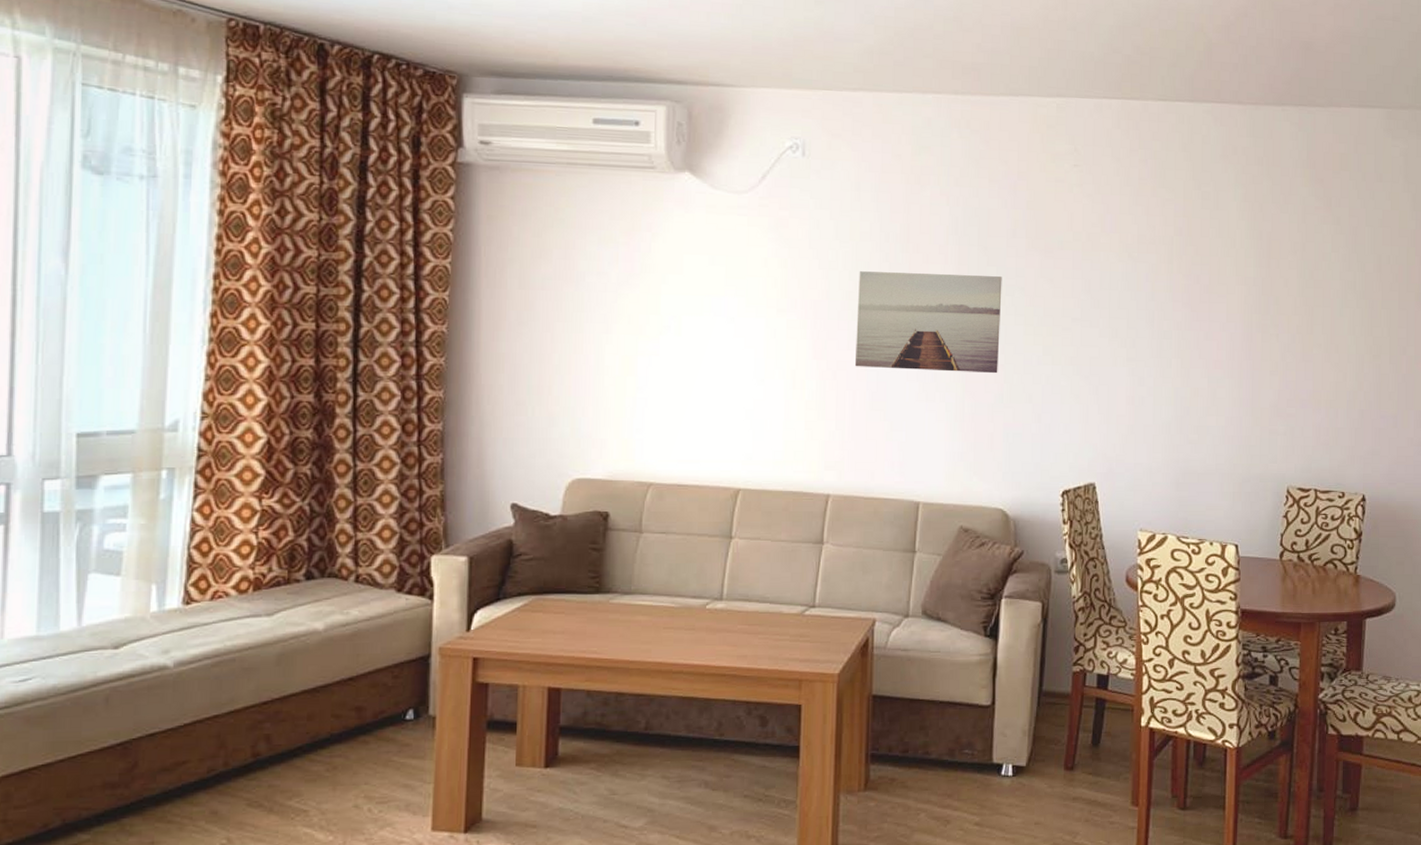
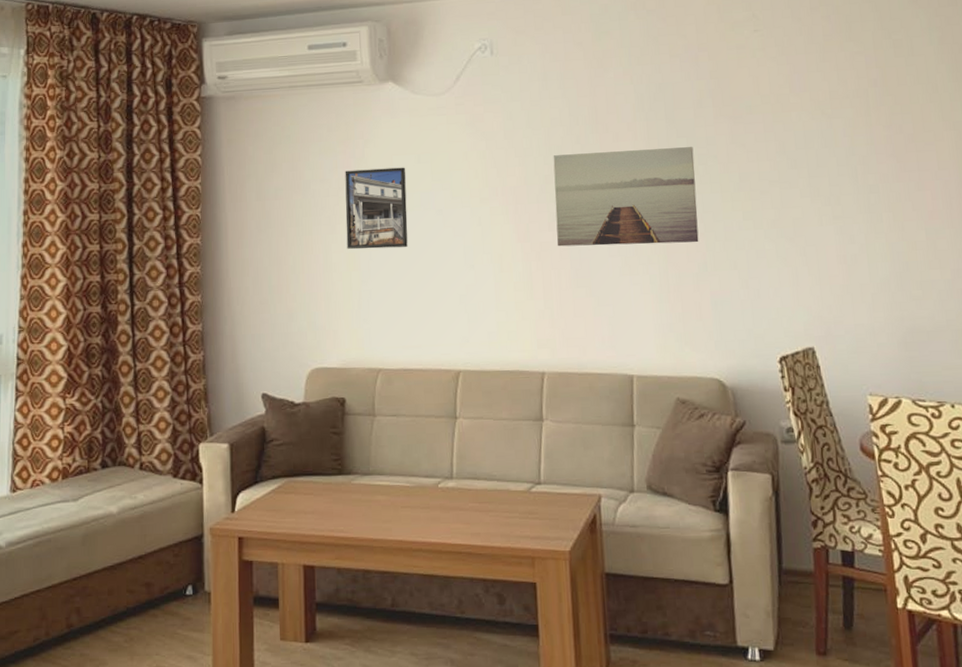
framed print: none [623,265,698,354] -> present [345,167,408,249]

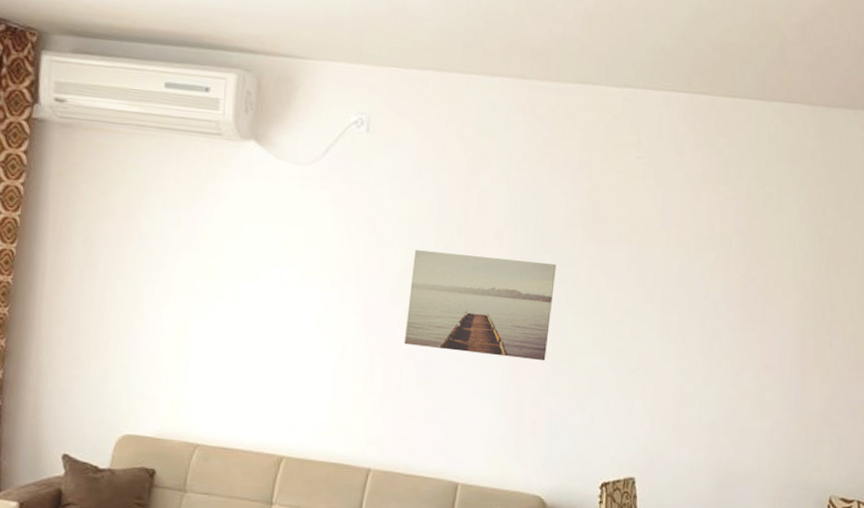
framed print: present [345,167,408,249] -> none [179,229,257,321]

